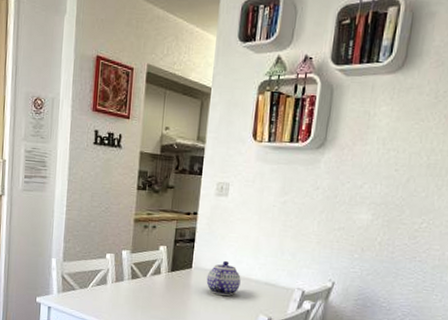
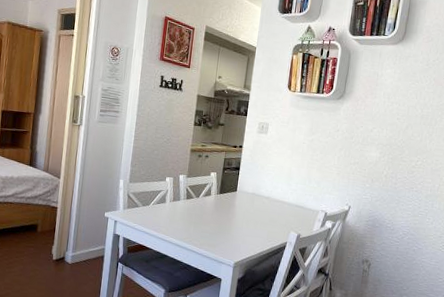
teapot: present [206,260,241,296] -> none [248,186,276,215]

